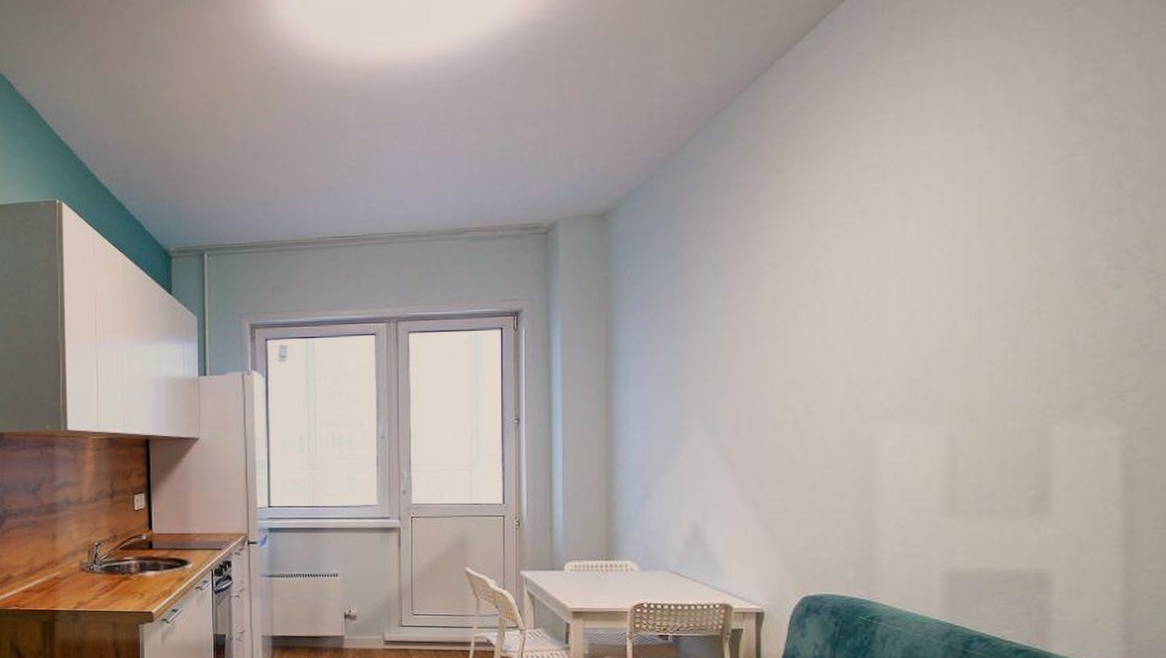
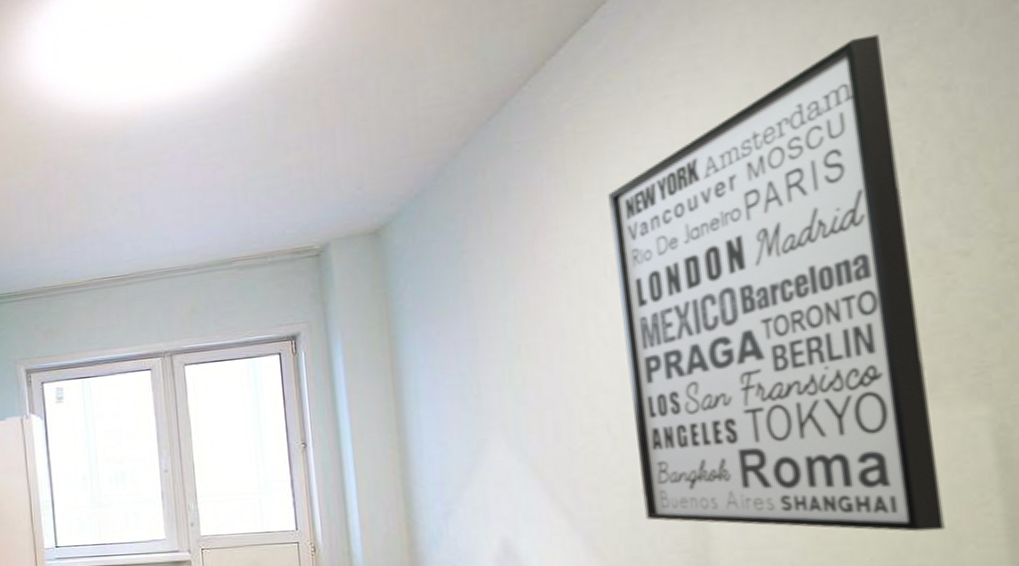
wall art: none [818,69,1073,538] -> present [608,34,945,532]

